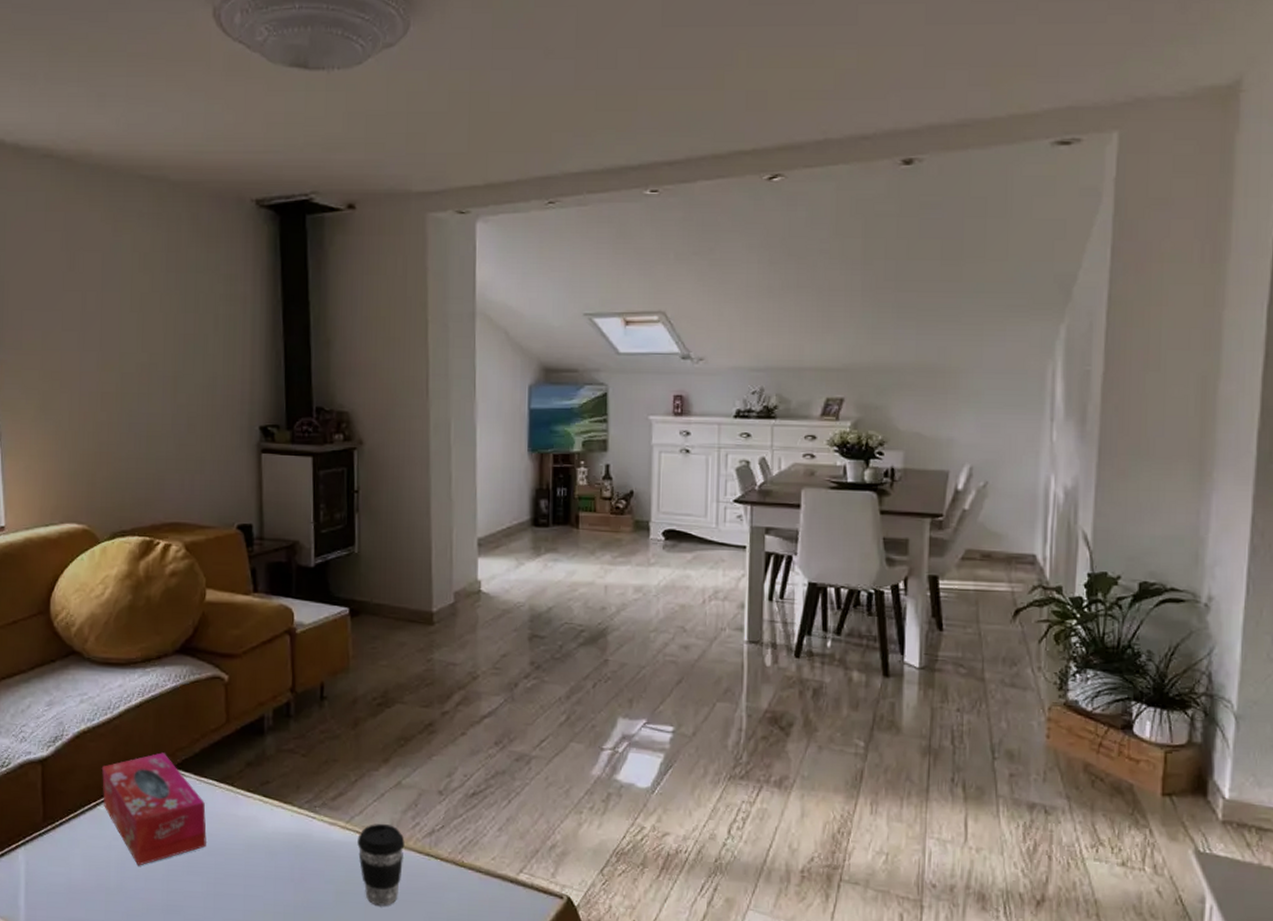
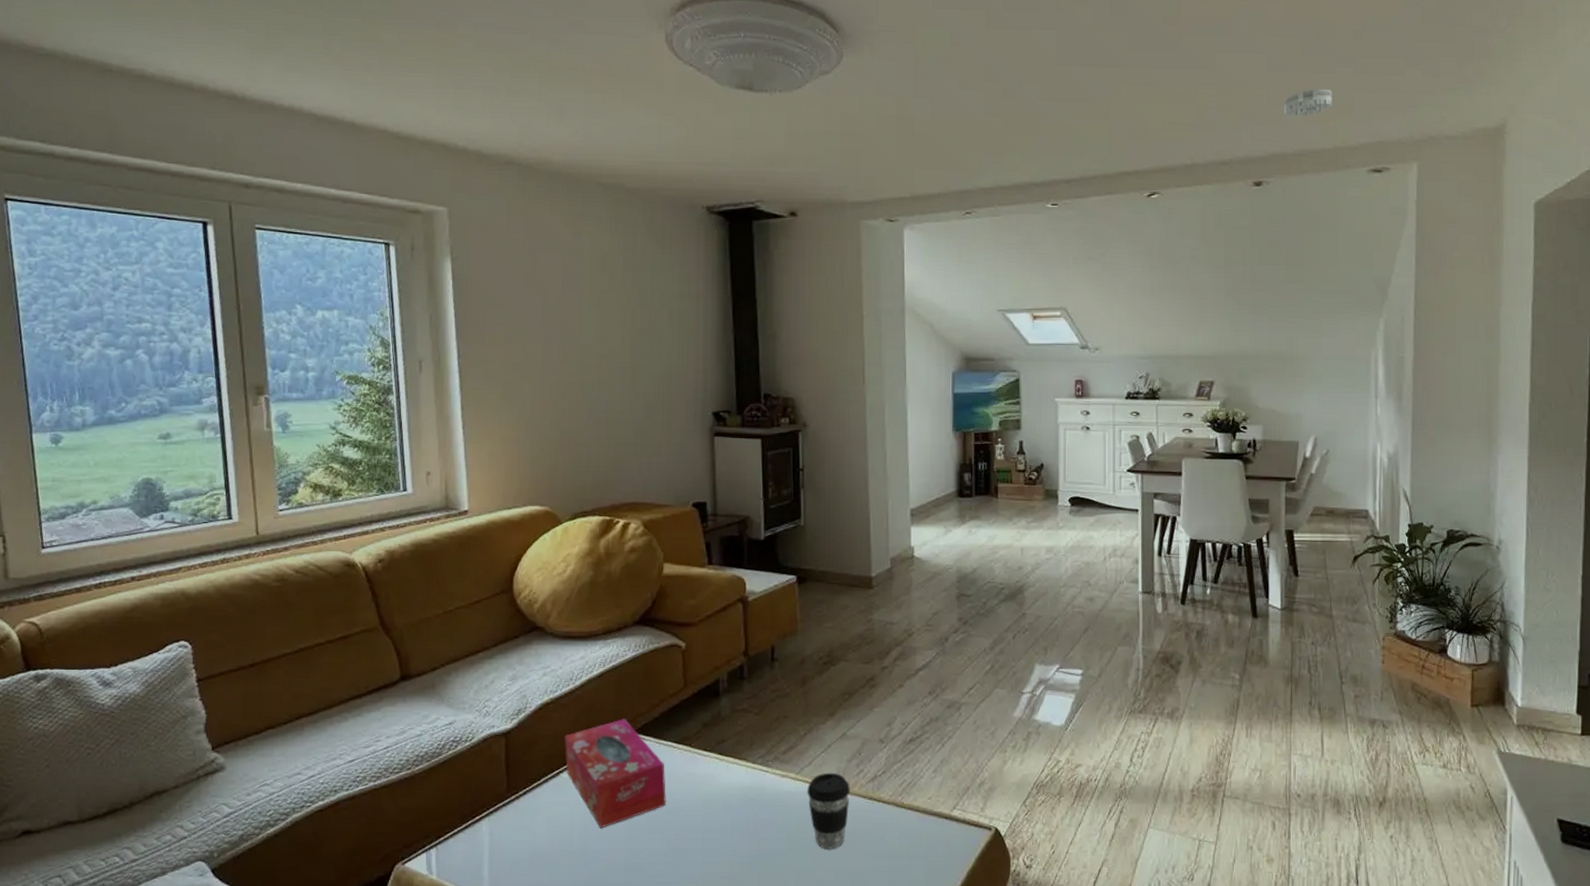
smoke detector: none [944,43,1009,78] -> present [1284,88,1333,116]

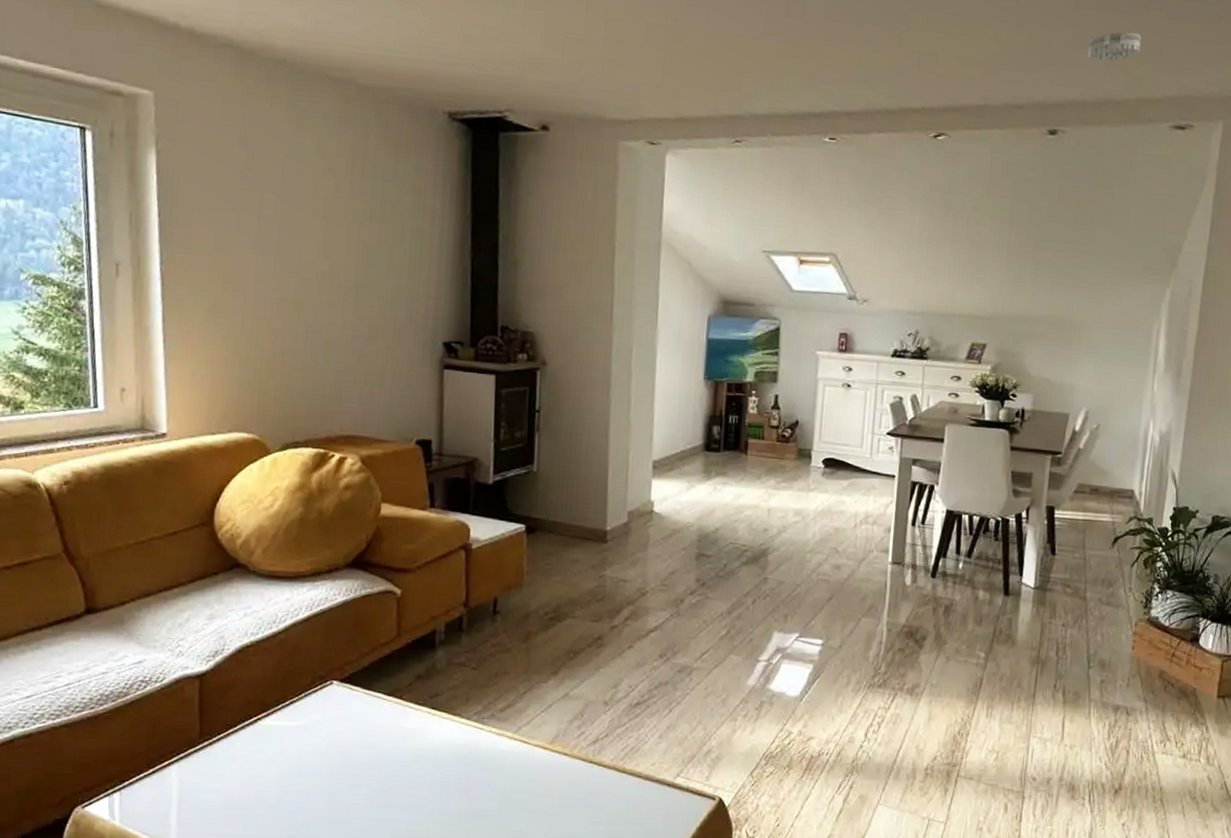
tissue box: present [564,719,667,829] -> none [264,666,373,780]
coffee cup: present [807,772,850,849] -> none [523,733,570,812]

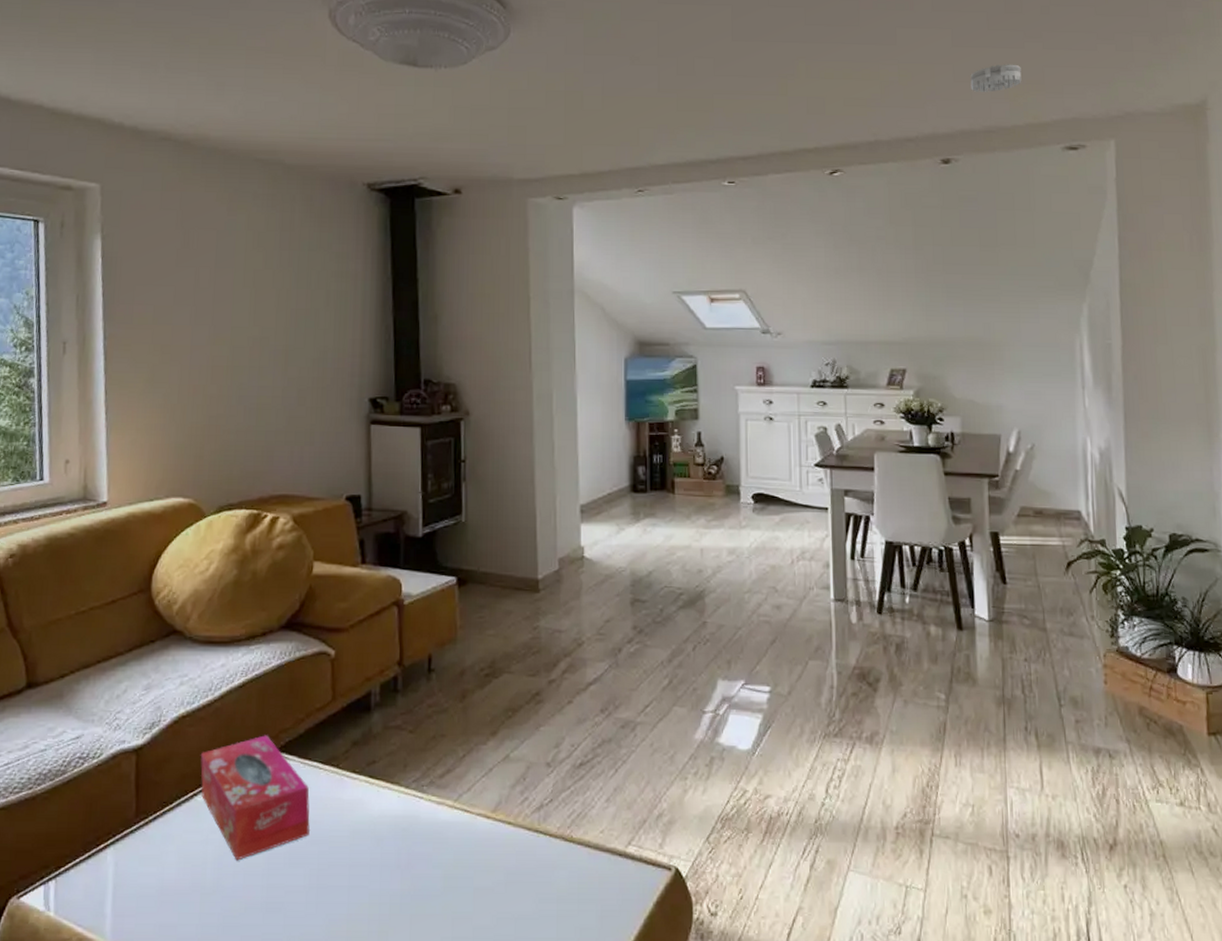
tissue box: none [264,666,373,780] -> present [200,735,311,861]

